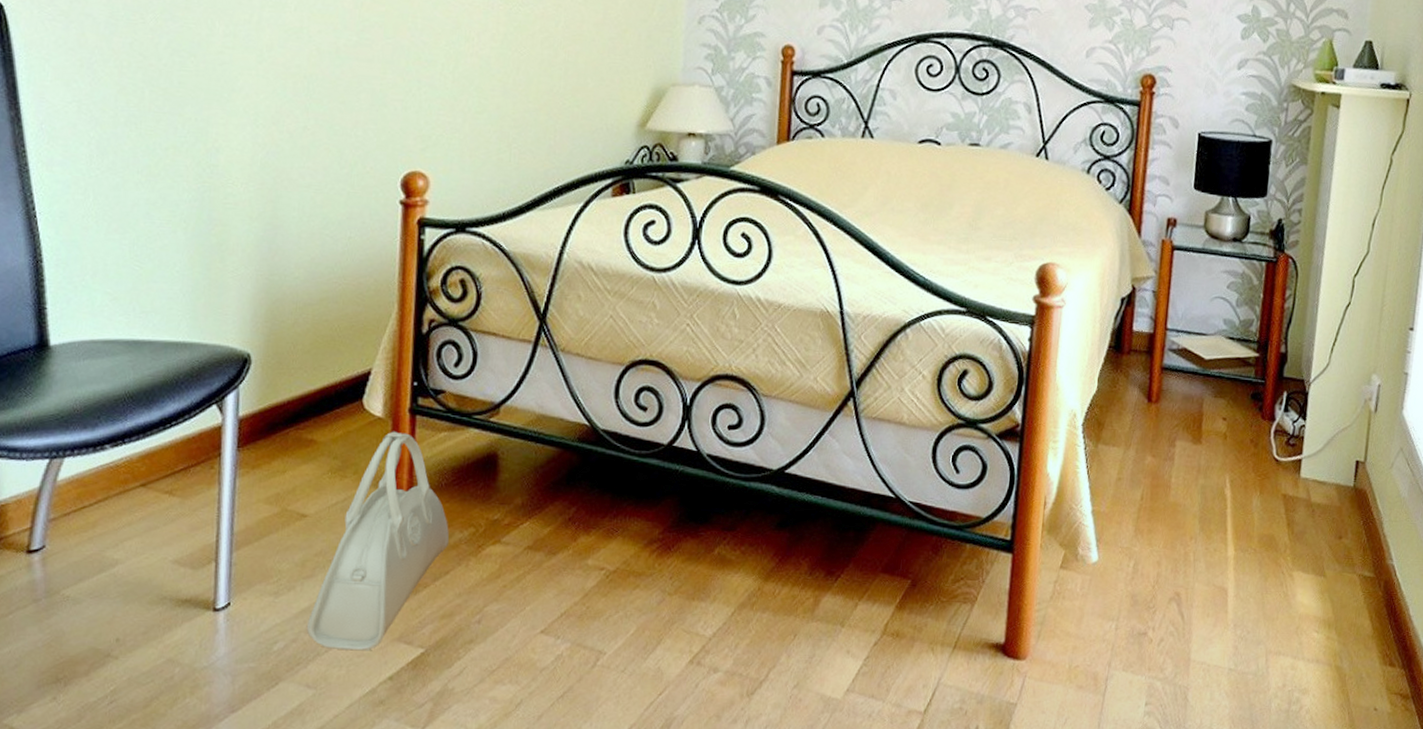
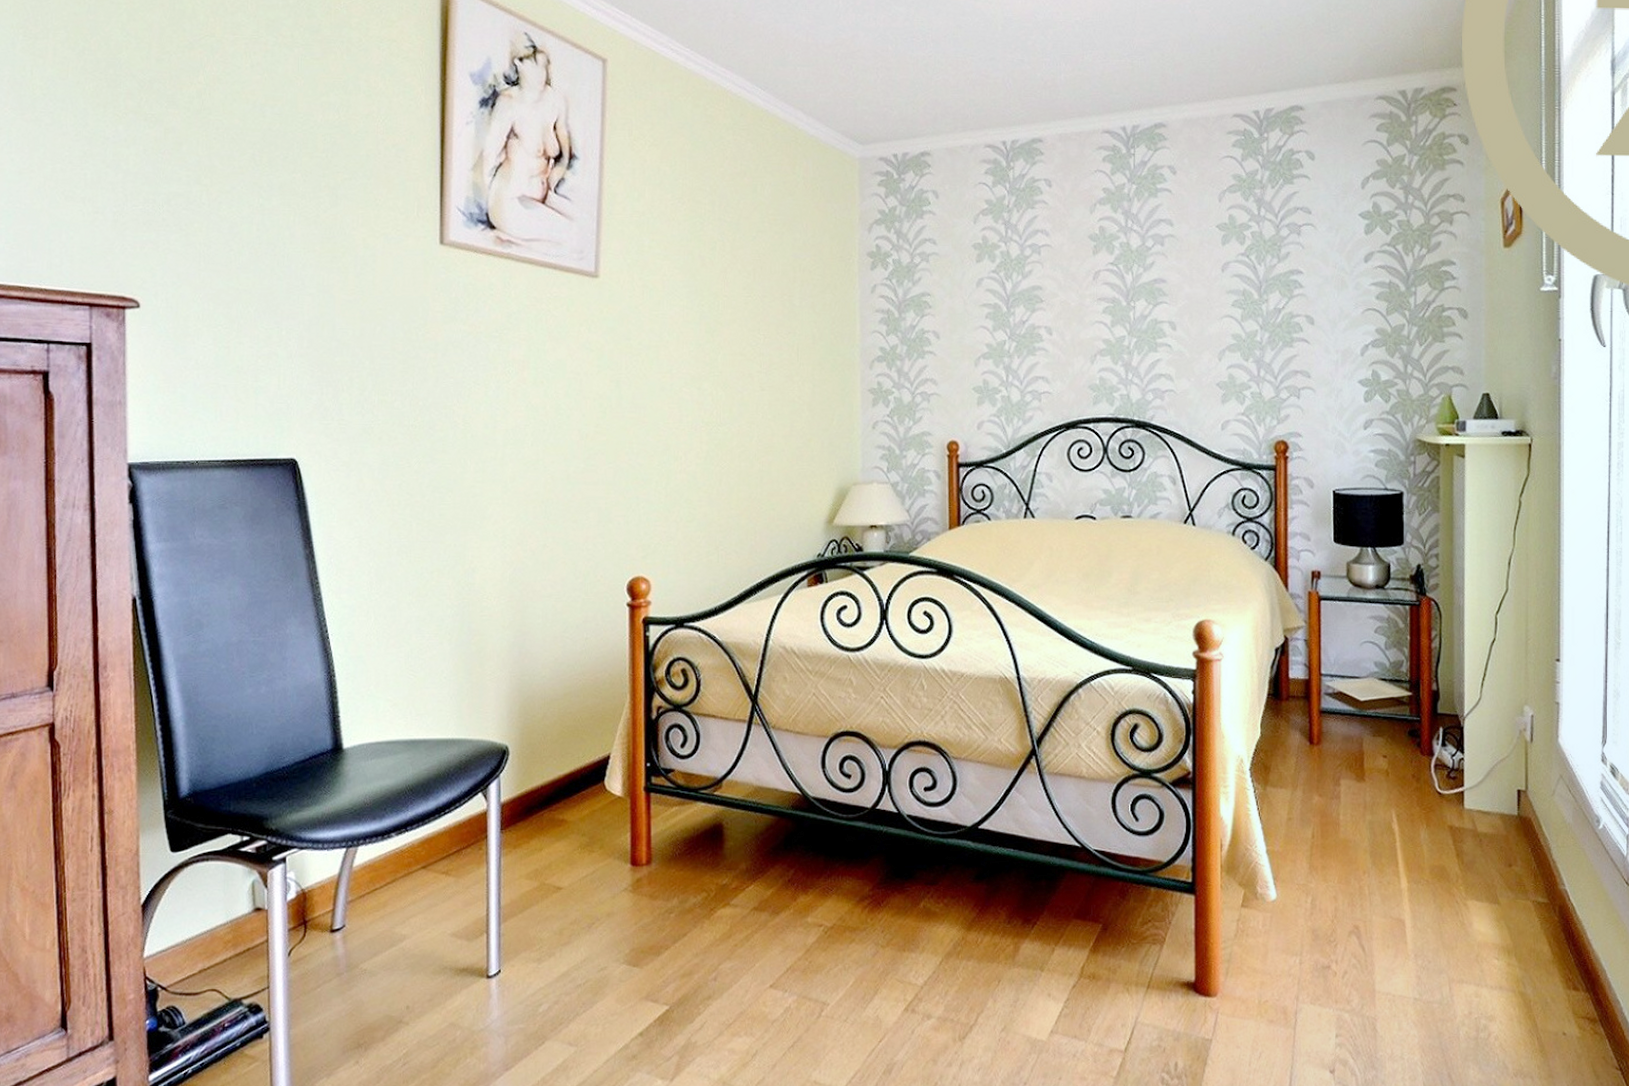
handbag: present [306,431,450,651] -> none [566,808,685,1010]

